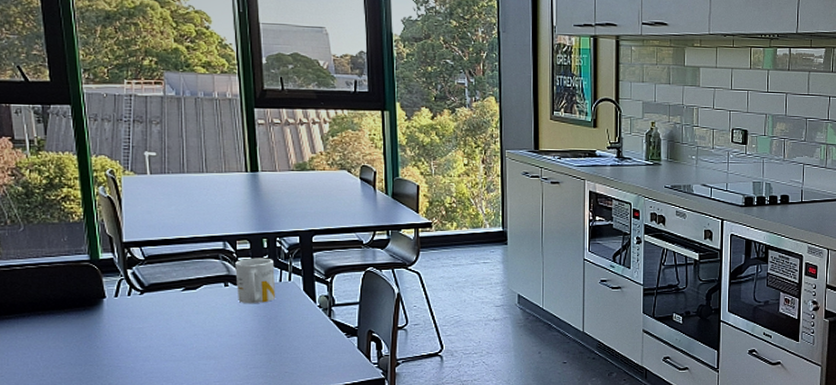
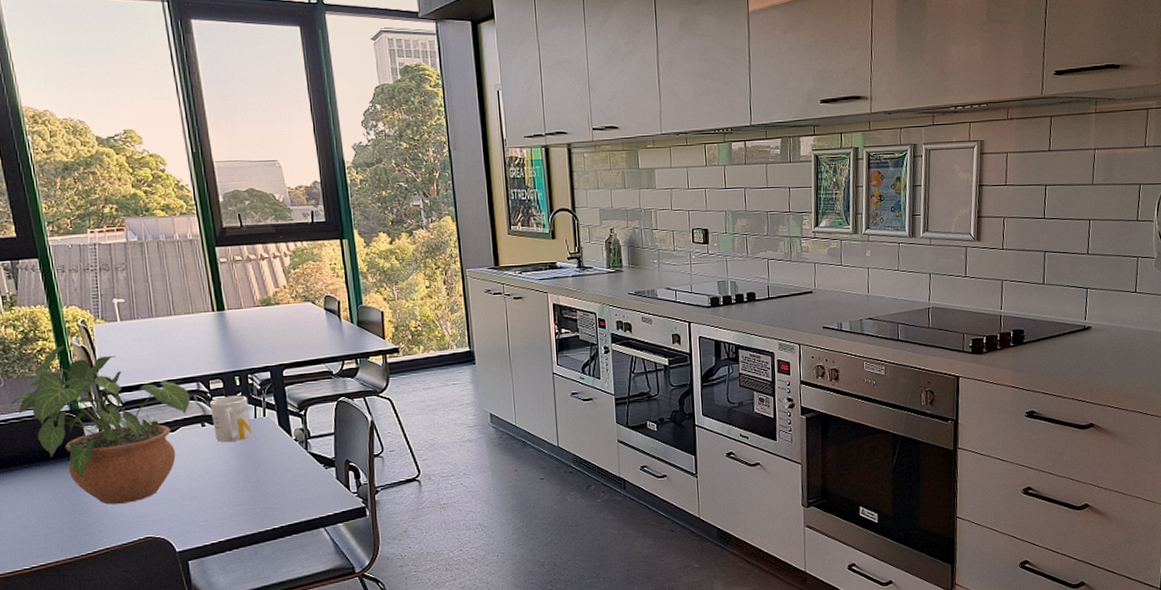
potted plant: none [27,194,216,358] -> present [9,345,191,505]

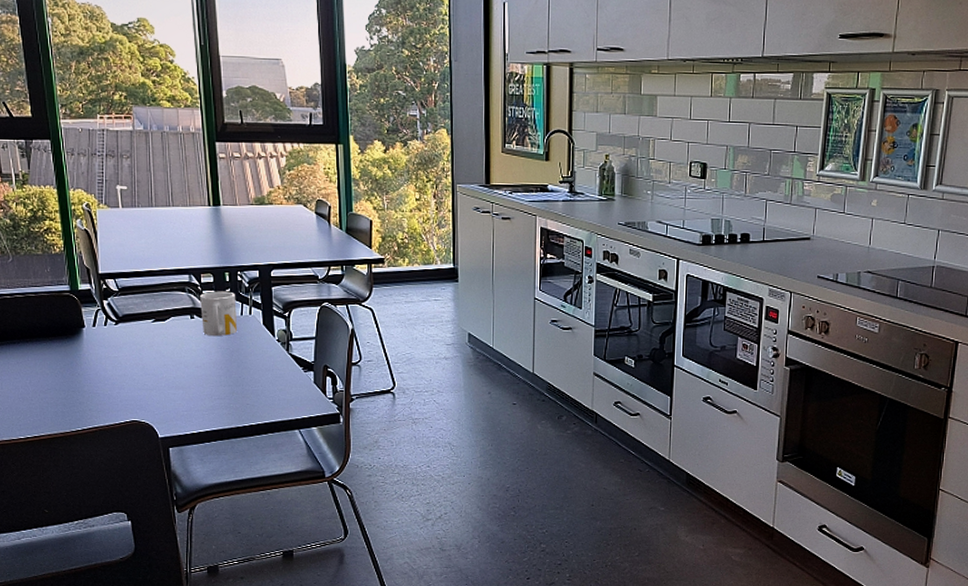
potted plant: present [9,345,191,505] -> none [15,226,182,386]

